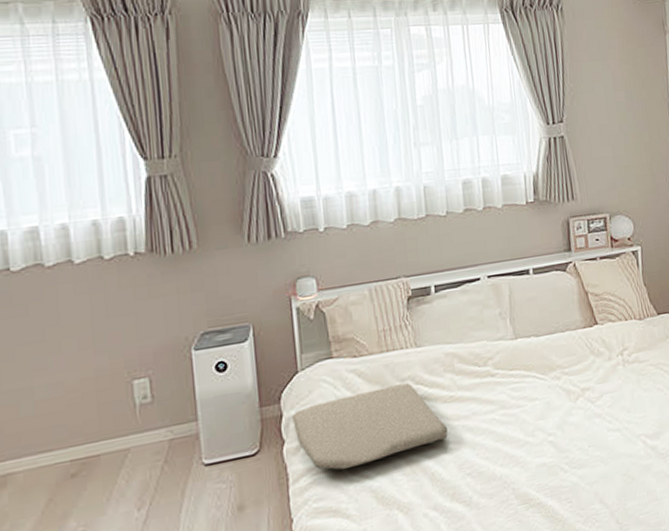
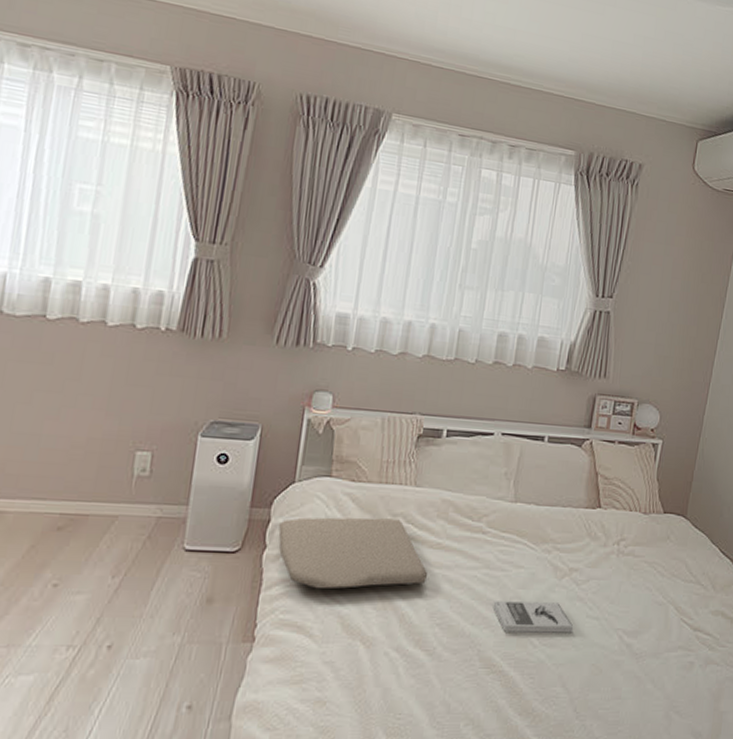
book: none [516,423,599,465] -> present [493,601,574,633]

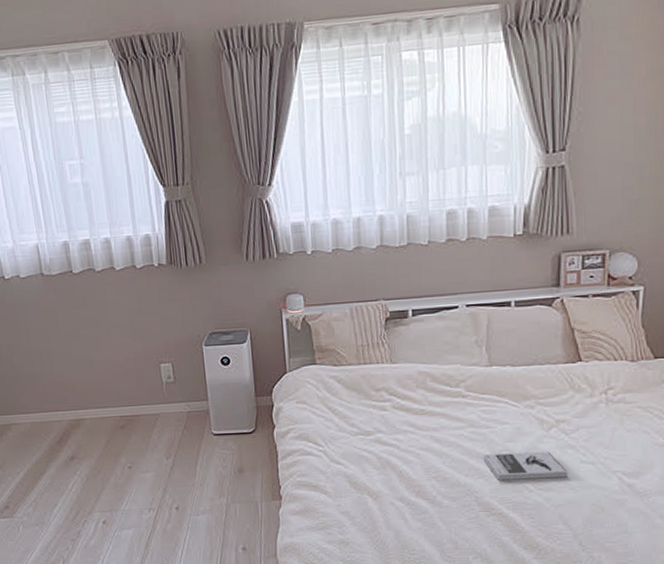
cushion: present [278,517,429,589] -> none [280,393,417,455]

